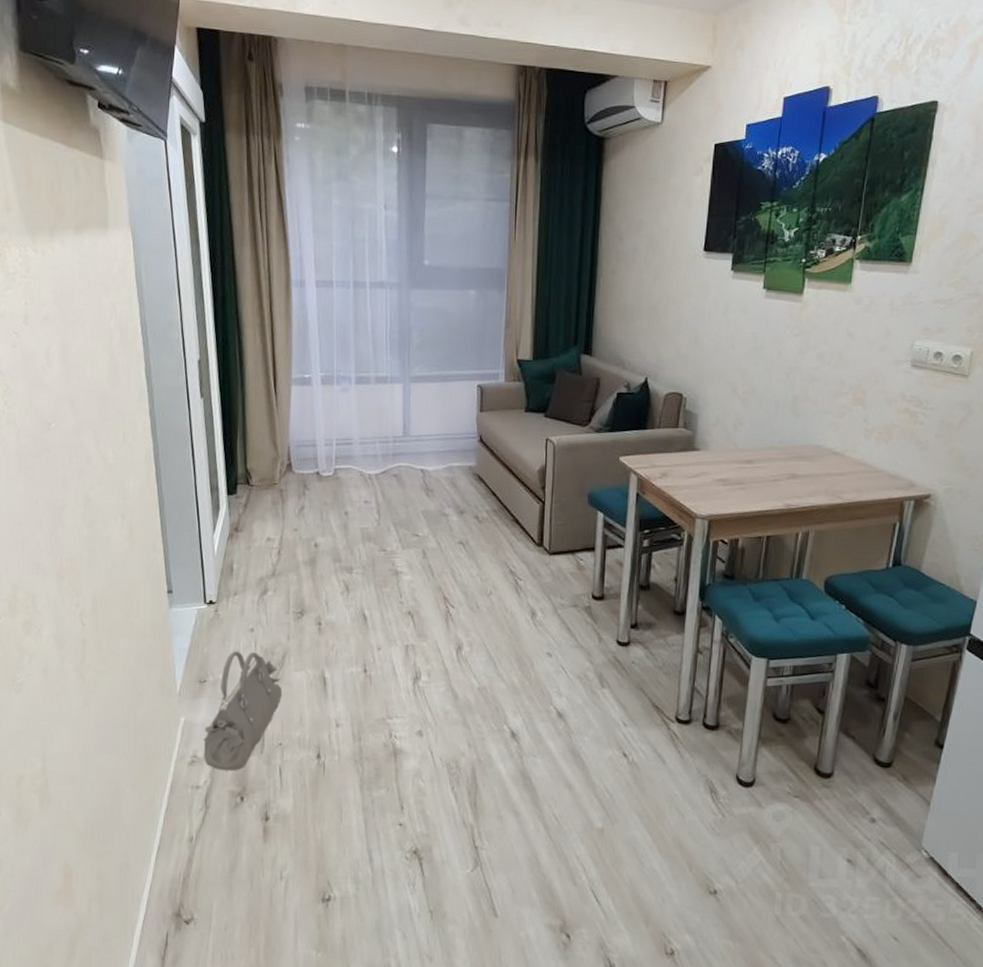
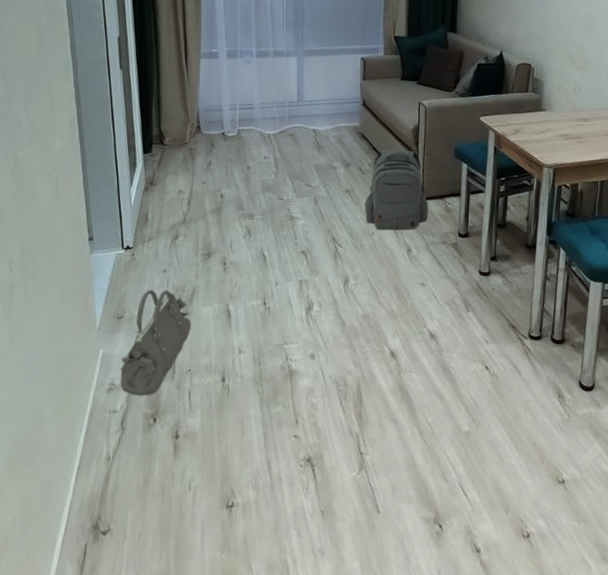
backpack: none [481,494,557,591] -> present [364,150,429,231]

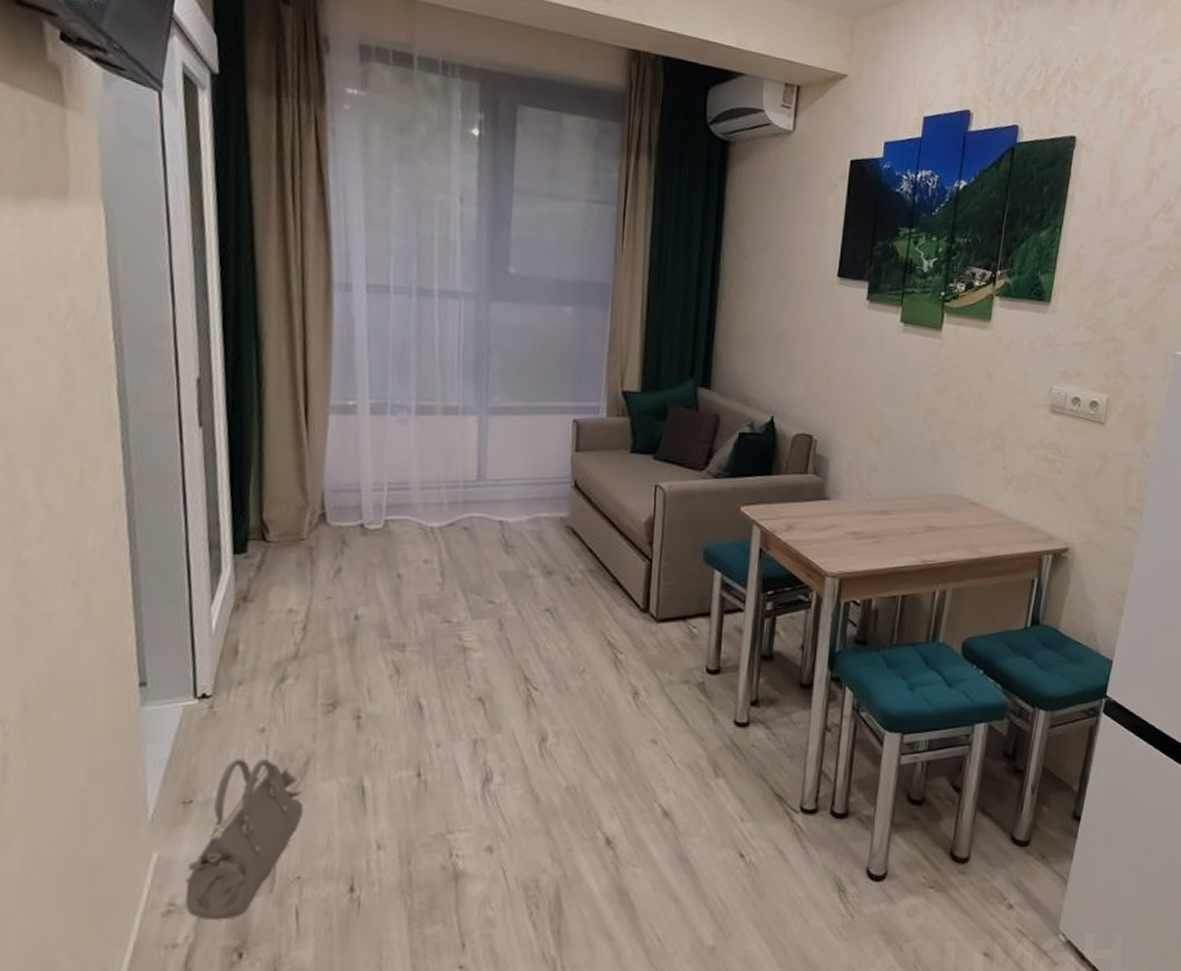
backpack: present [364,150,429,231] -> none [572,551,665,666]

